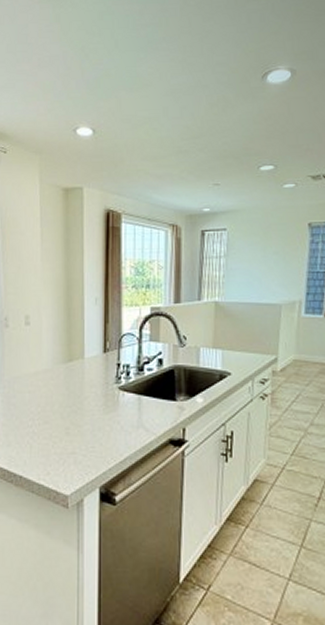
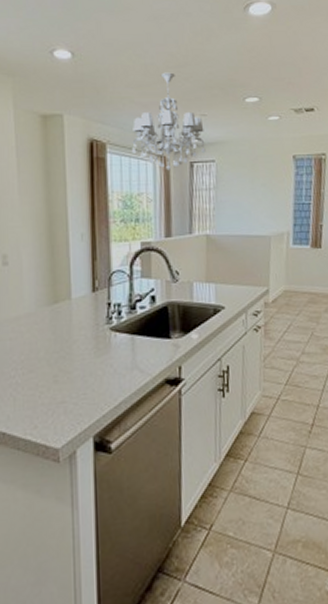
chandelier: none [144,144,218,239] -> present [131,72,206,171]

